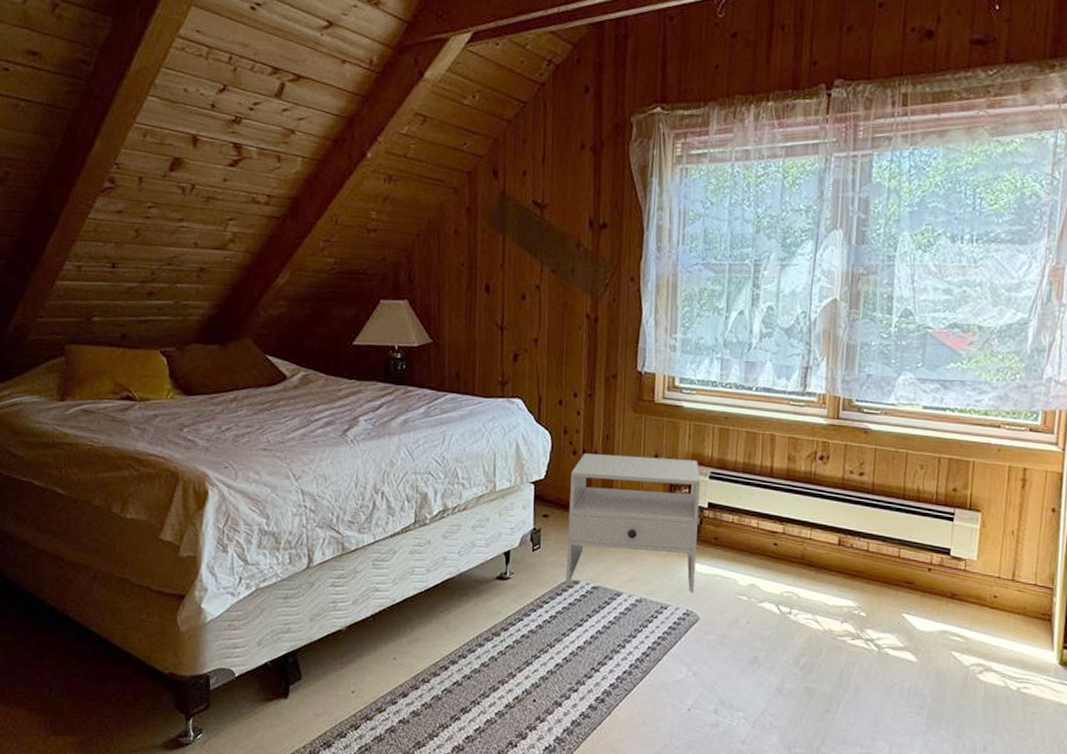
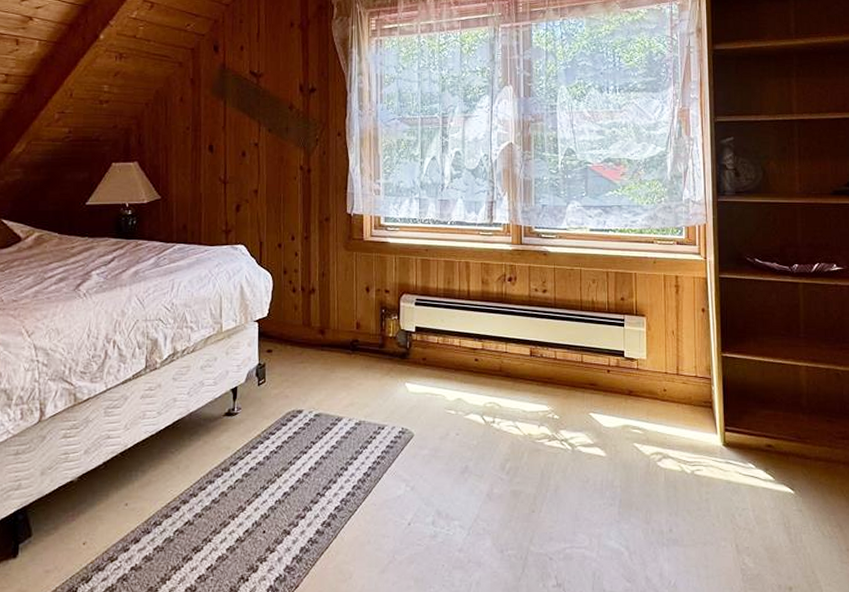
nightstand: present [566,453,701,592] -> none [290,289,408,413]

